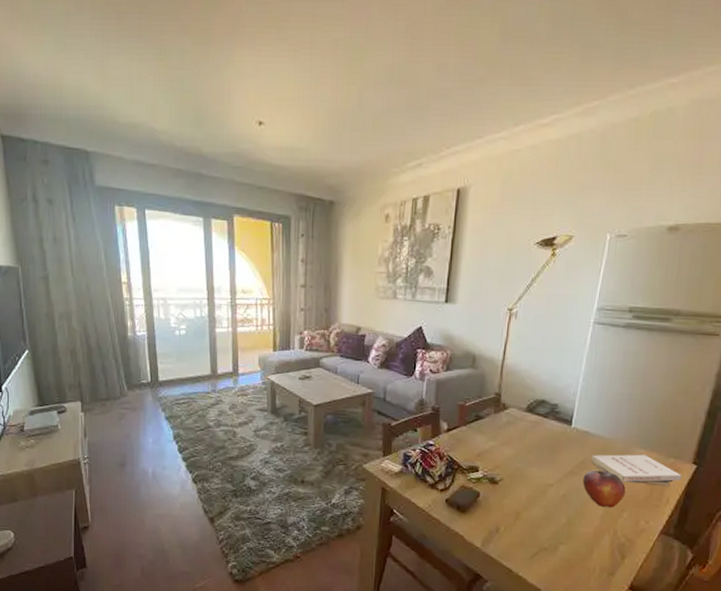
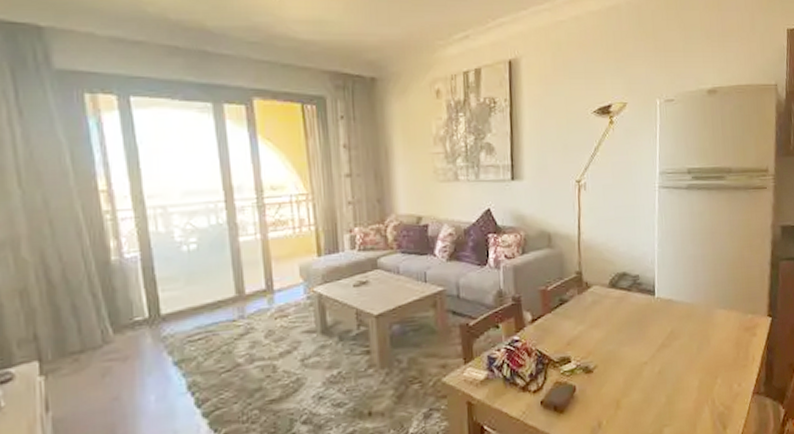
fruit: present [582,470,626,508] -> none [674,338,715,377]
books: present [591,454,682,486] -> none [679,314,762,346]

